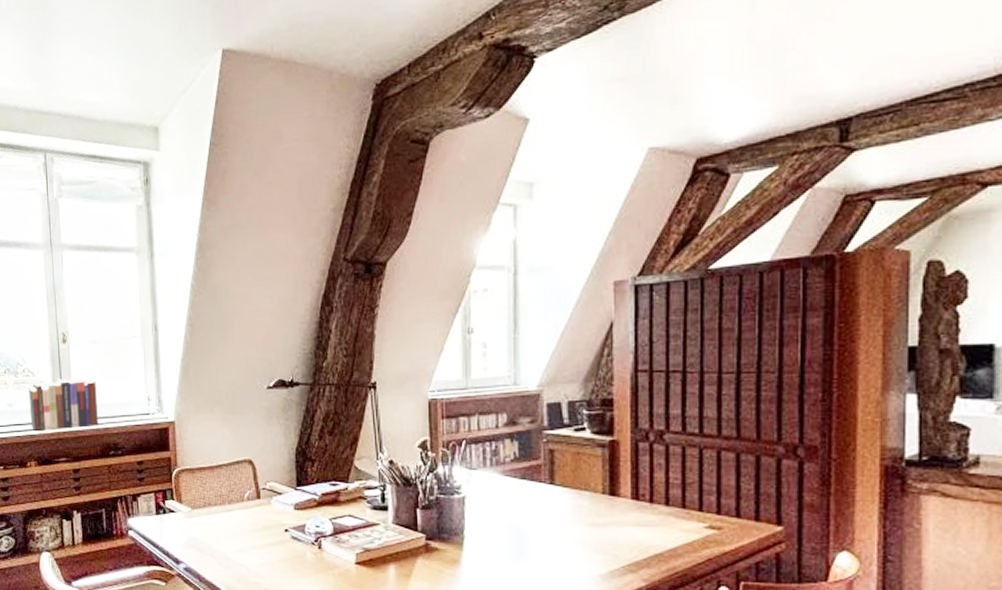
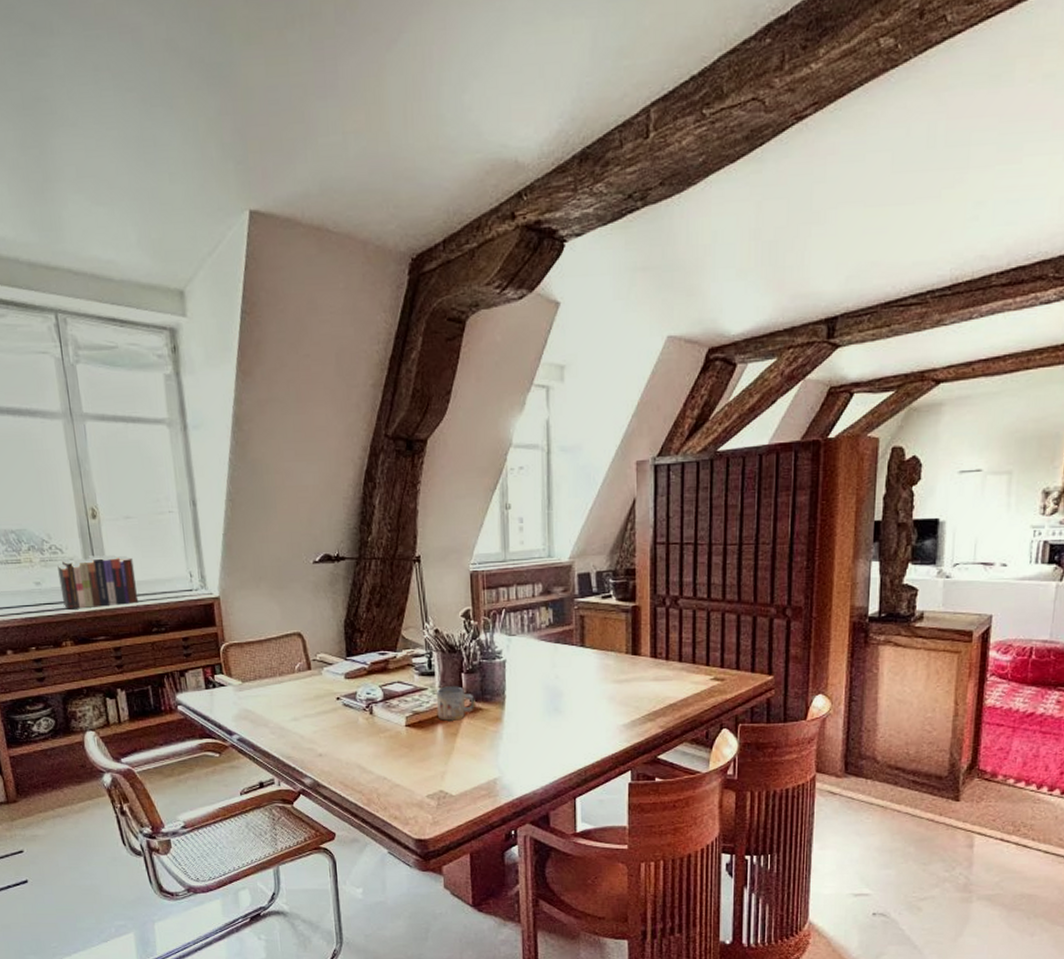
mug: none [388,522,431,560] -> present [436,686,476,721]

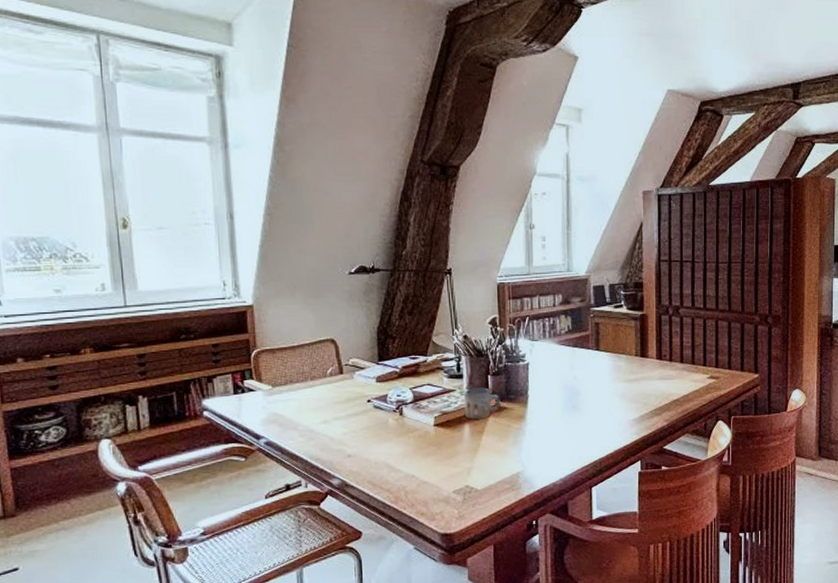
books: present [57,555,139,609] -> none [81,264,168,317]

